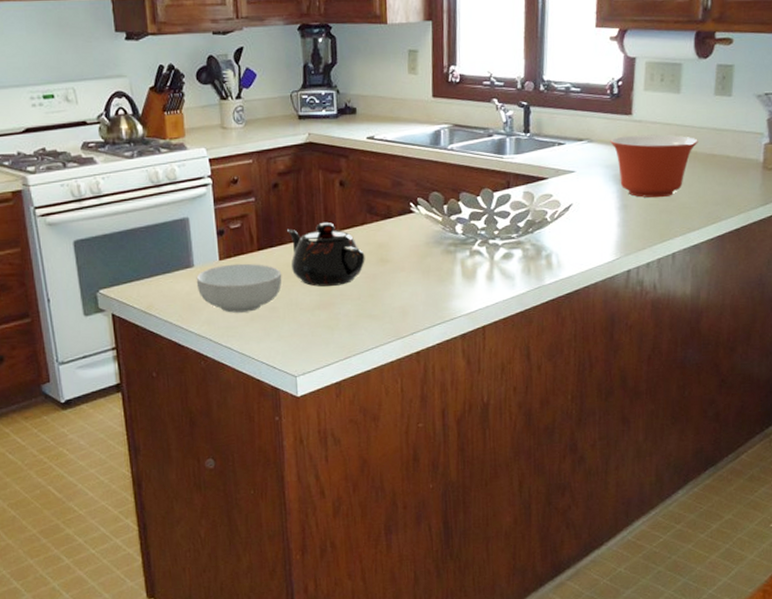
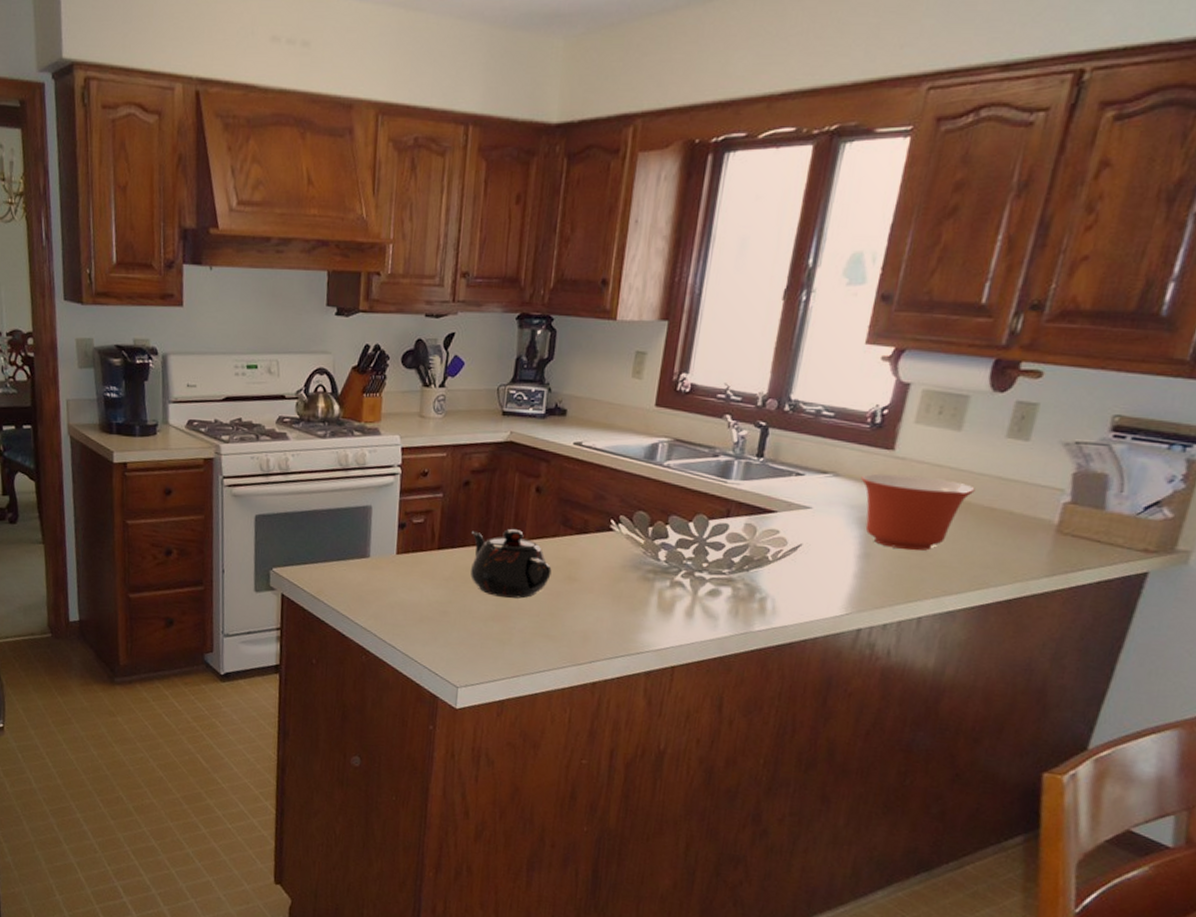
cereal bowl: present [196,263,282,313] -> none [369,559,460,613]

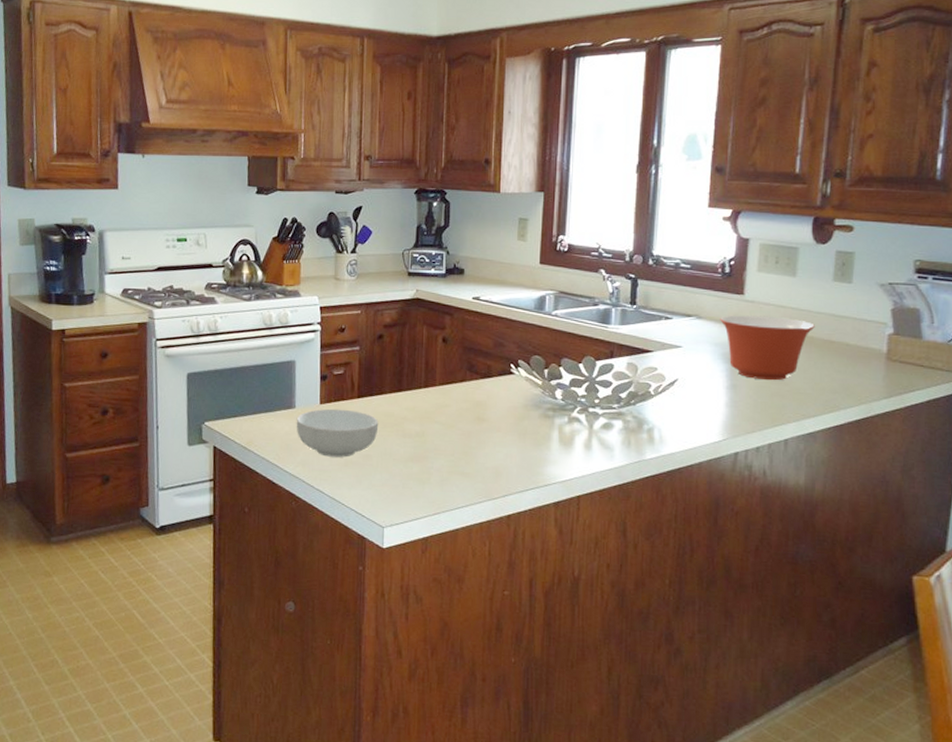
cereal bowl: none [369,559,460,613] -> present [296,408,379,458]
teapot: present [470,528,552,599] -> none [388,375,462,440]

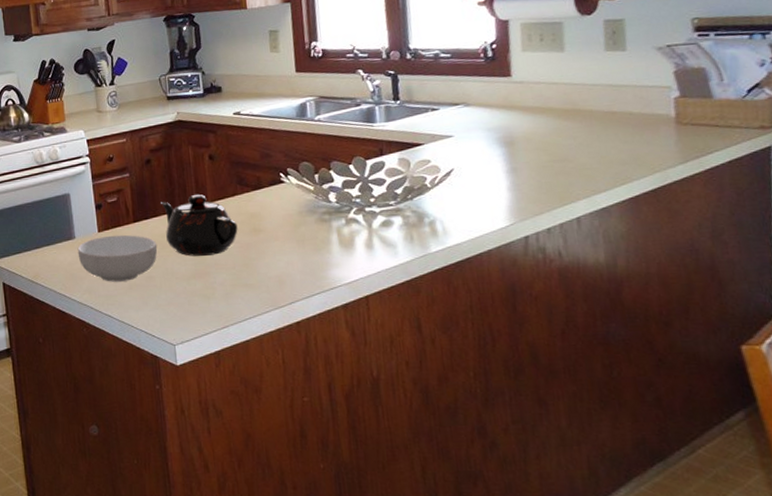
teapot: none [388,375,462,440] -> present [161,194,238,256]
mixing bowl: present [720,315,815,381] -> none [489,94,593,160]

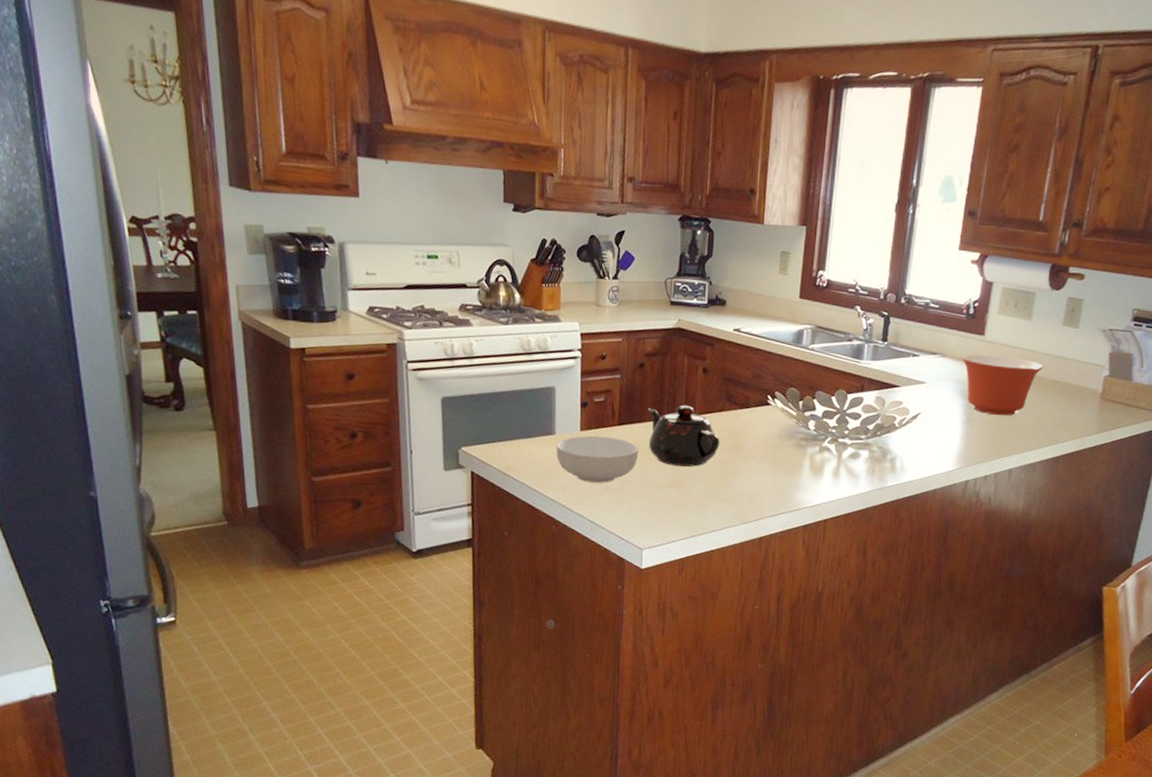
mixing bowl: none [489,94,593,160] -> present [961,354,1044,416]

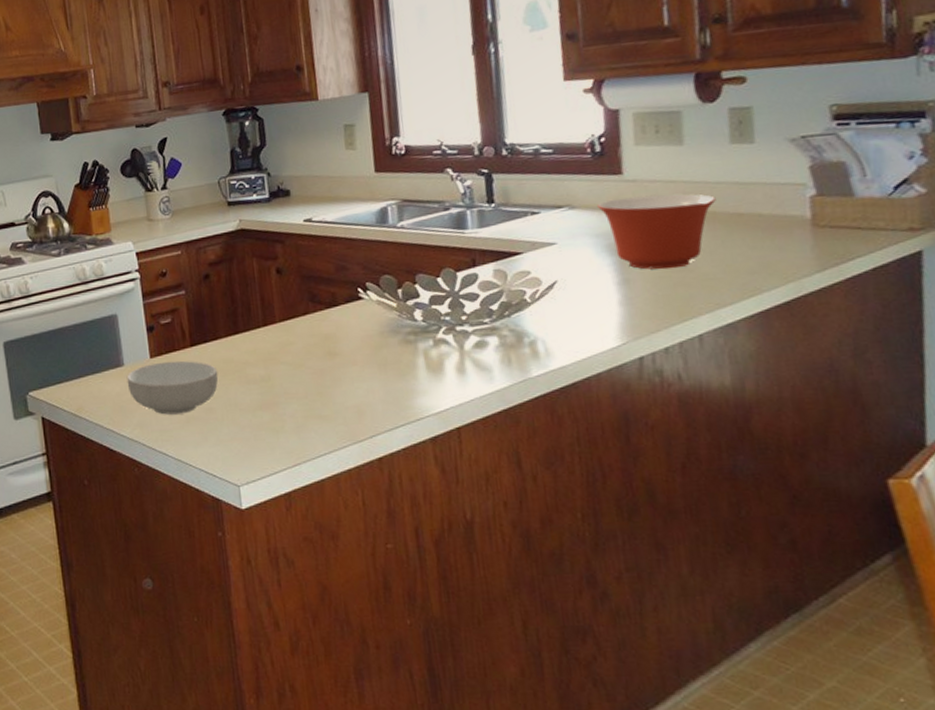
teapot: present [648,405,720,467] -> none [221,313,311,385]

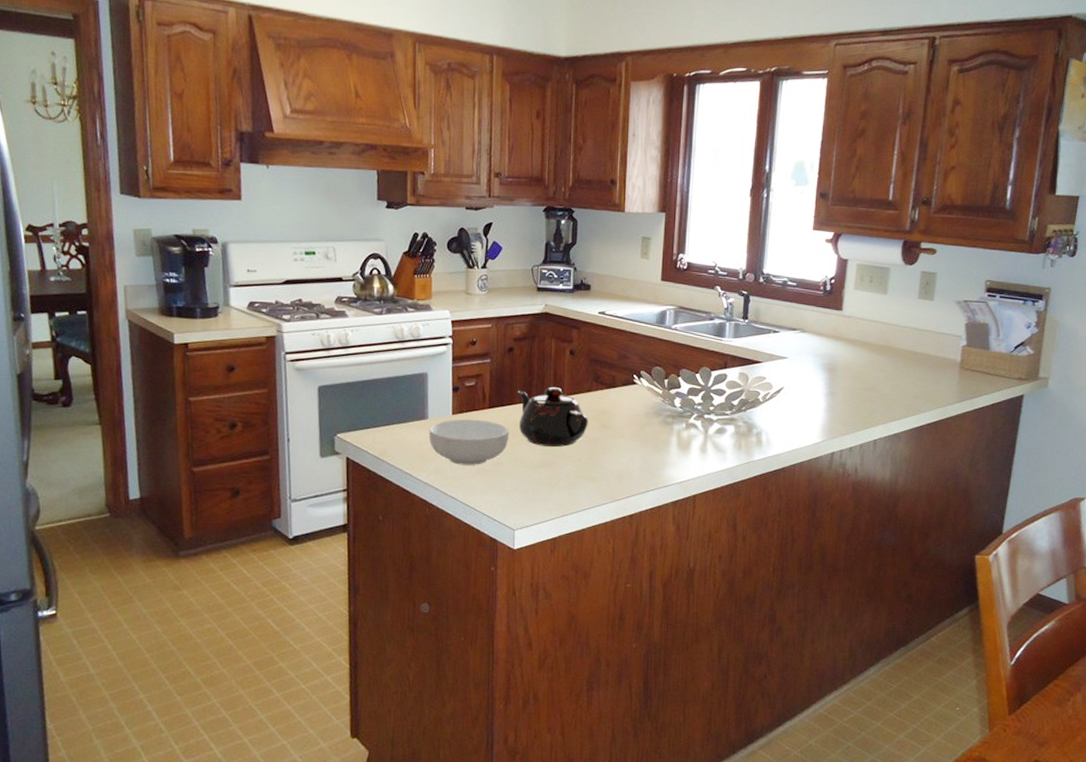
teapot: none [221,313,311,385] -> present [518,386,588,447]
mixing bowl: present [597,194,716,270] -> none [821,329,902,388]

